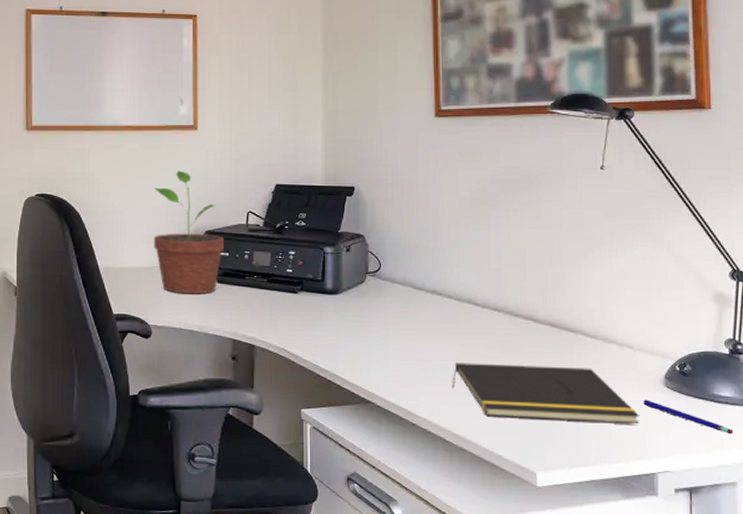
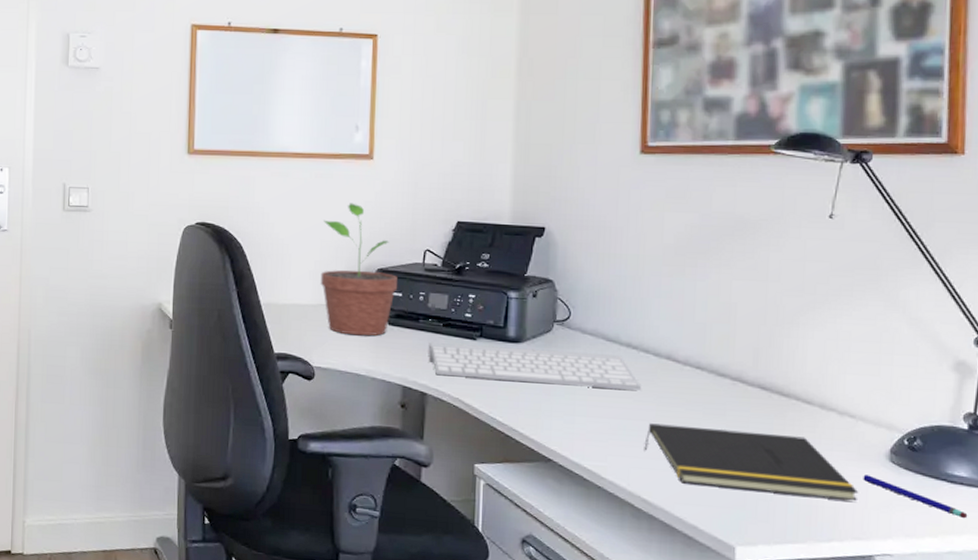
keyboard: none [255,298,447,333] -> present [428,342,642,390]

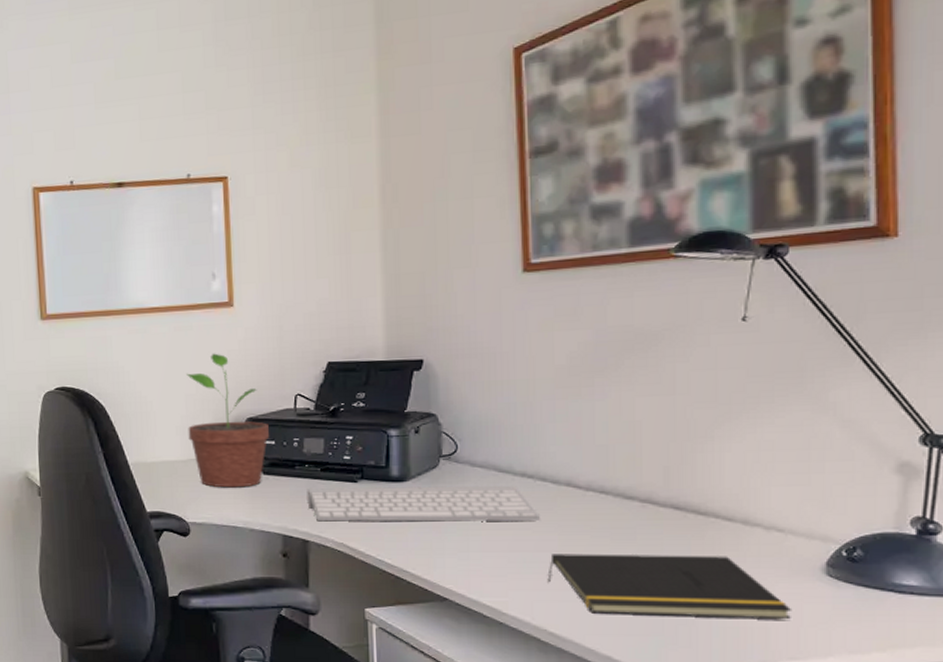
pen: present [863,475,968,519] -> none [796,591,921,630]

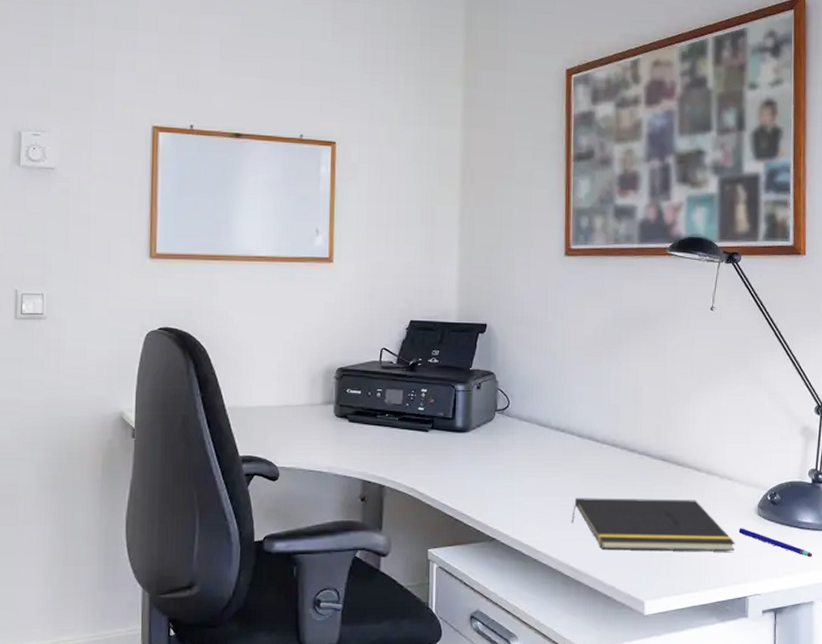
potted plant: present [187,353,269,488] -> none [284,305,356,434]
keyboard: present [307,486,541,522] -> none [385,437,569,469]
pen: none [796,591,921,630] -> present [739,528,813,558]

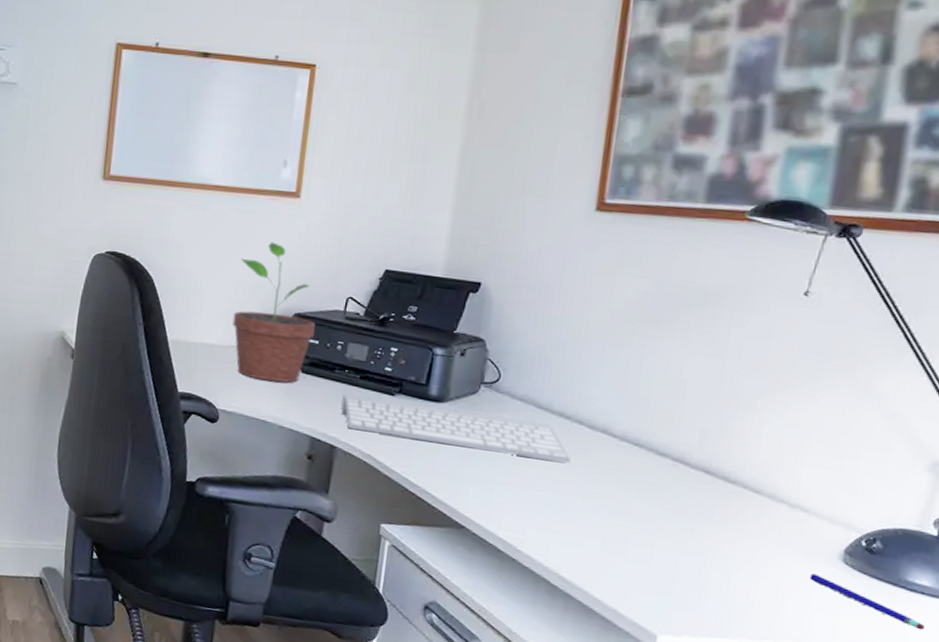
potted plant: none [284,305,356,434] -> present [232,242,315,383]
keyboard: none [385,437,569,469] -> present [340,394,572,463]
notepad: present [571,498,736,552] -> none [567,498,804,601]

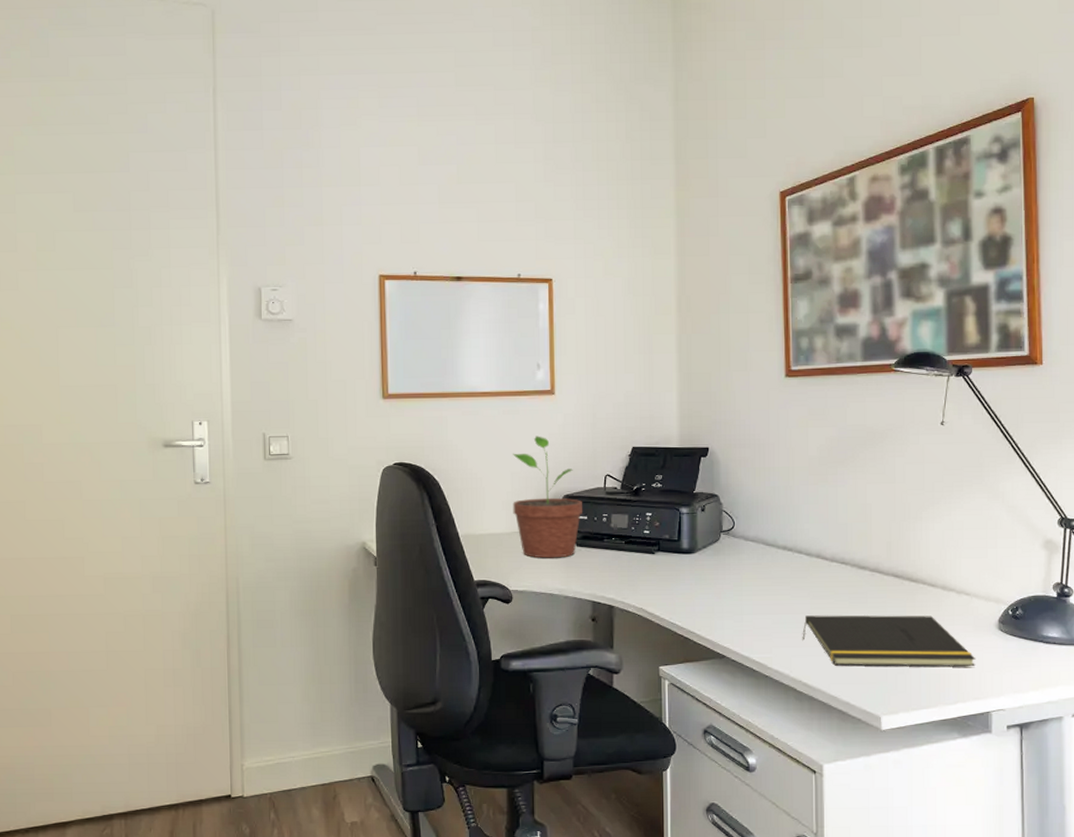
keyboard: present [340,394,572,463] -> none [613,557,798,589]
notepad: none [567,498,804,601] -> present [802,615,976,667]
pen: present [809,573,926,631] -> none [979,643,1060,673]

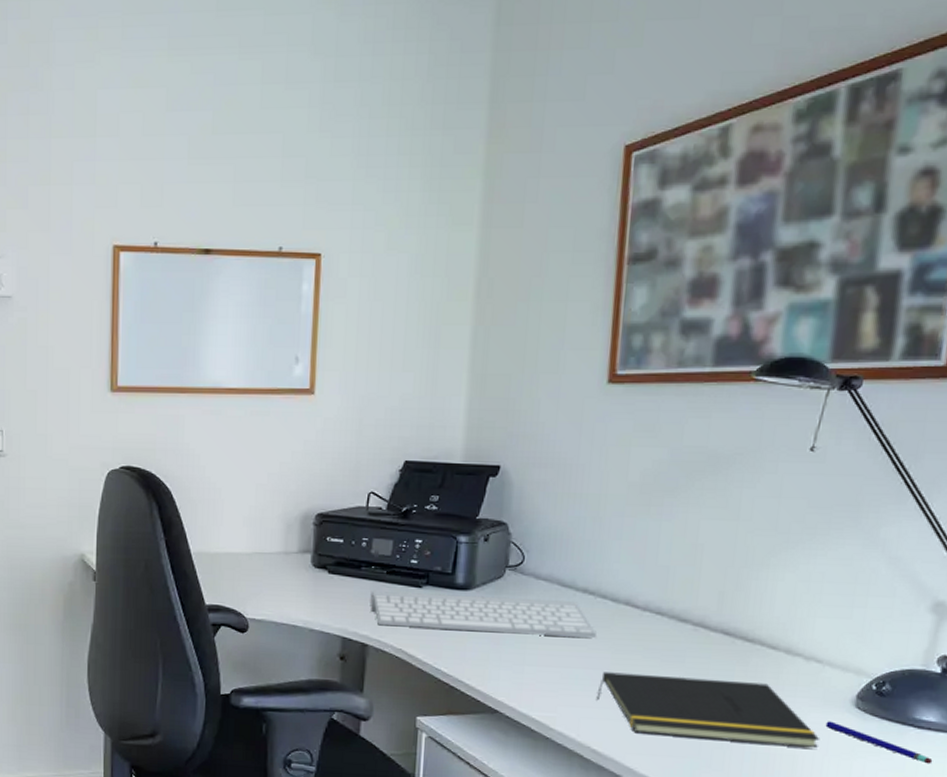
potted plant: present [513,436,582,558] -> none [255,442,339,585]
keyboard: none [613,557,798,589] -> present [370,591,598,638]
pen: none [979,643,1060,673] -> present [825,721,933,764]

